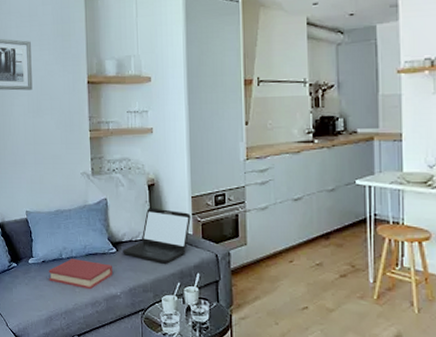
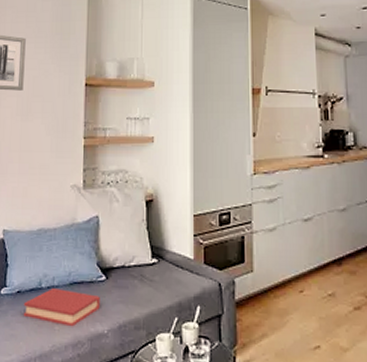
laptop: present [123,207,191,264] -> none [113,227,192,295]

